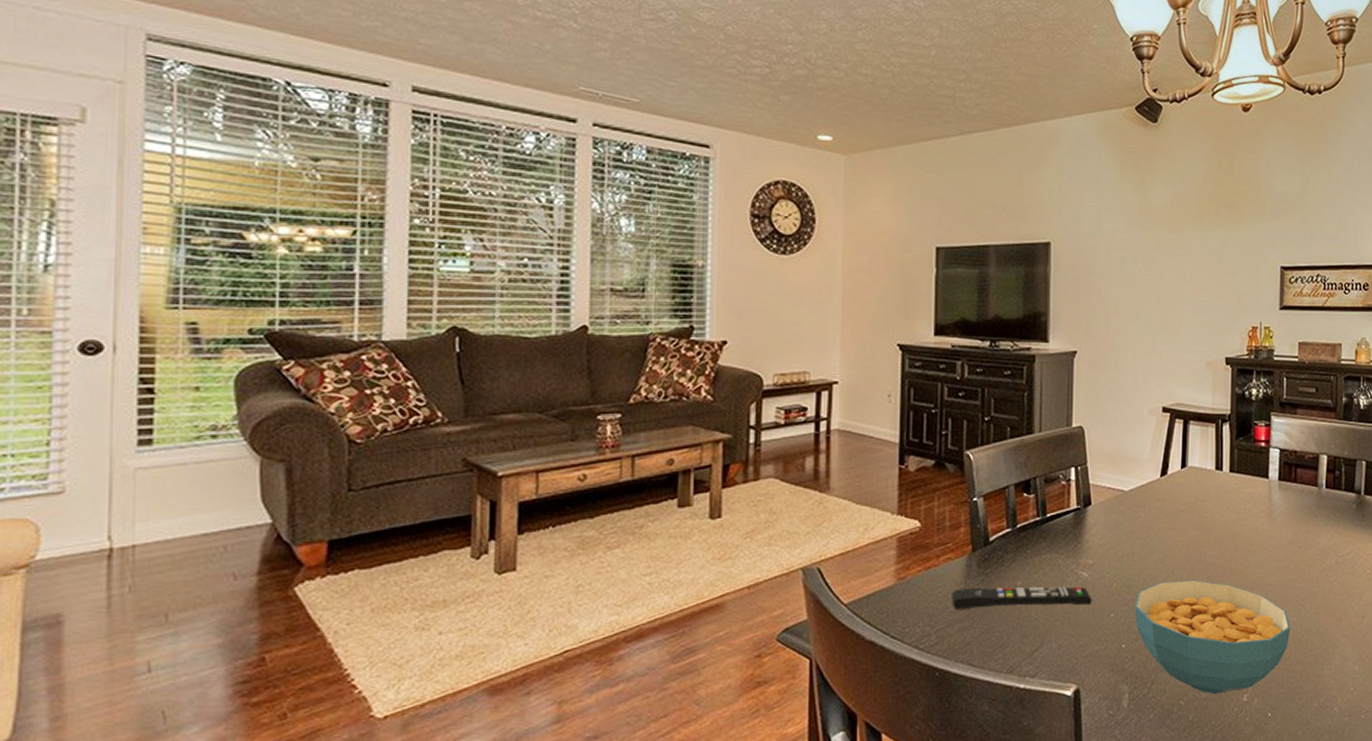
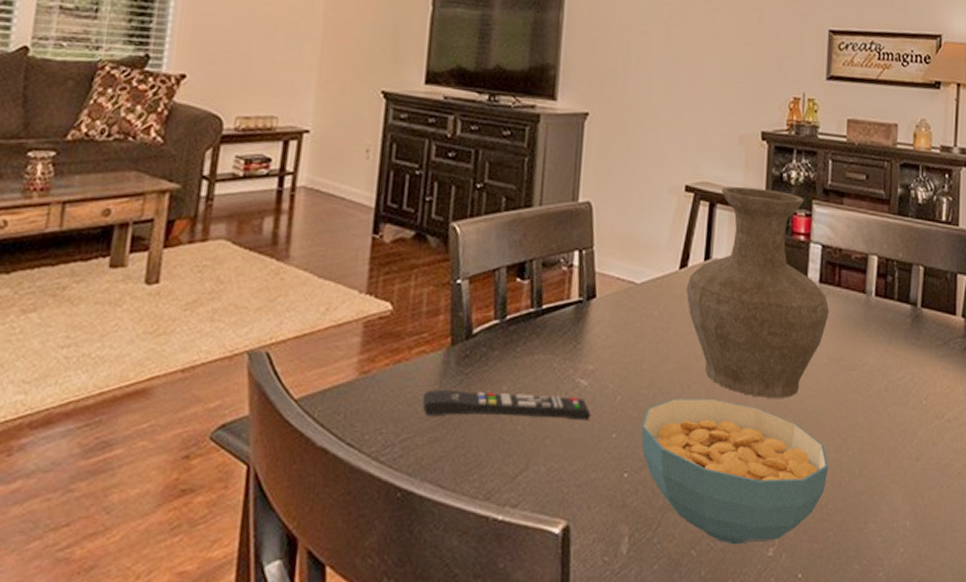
vase: none [1167,405,1288,577] -> present [686,186,830,398]

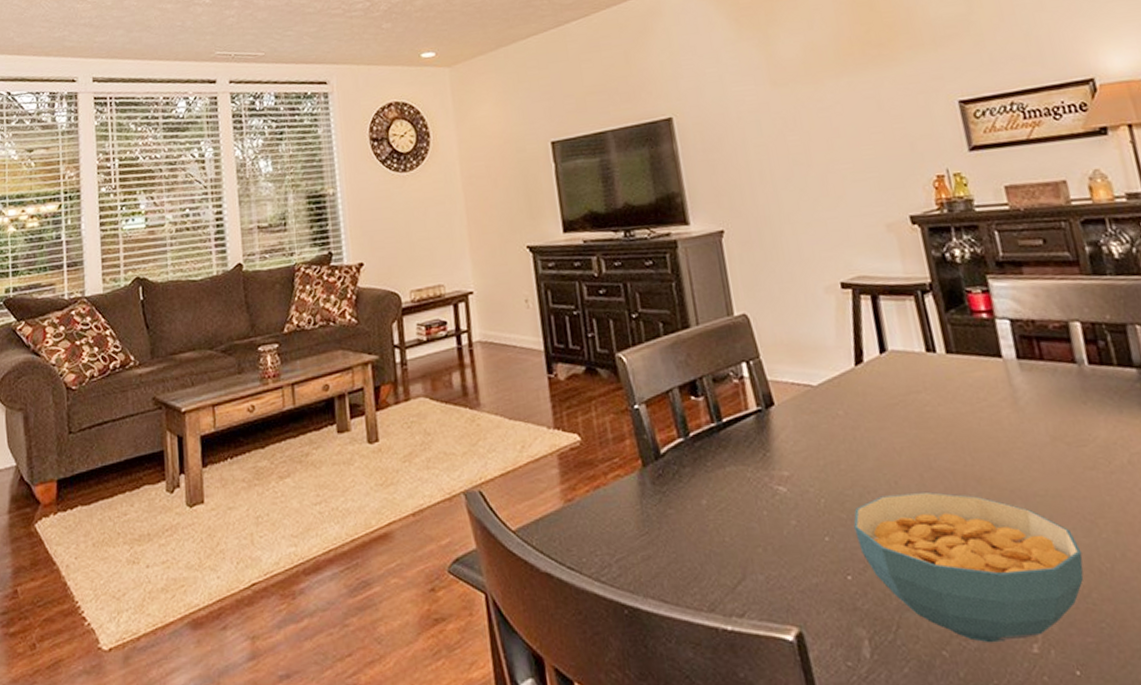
remote control: present [422,390,591,421] -> none [626,504,798,535]
vase: present [686,186,830,398] -> none [867,271,1038,486]

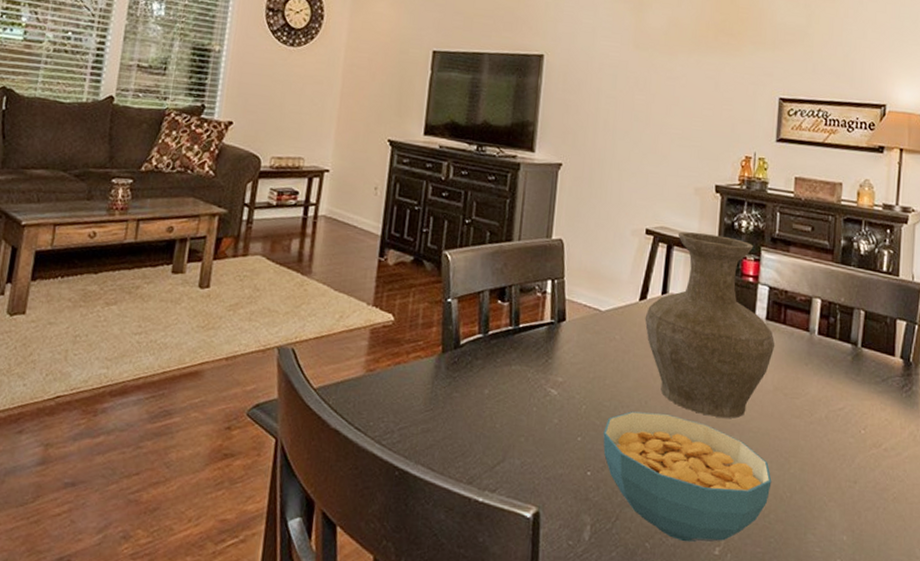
vase: none [867,271,1038,486] -> present [645,231,775,418]

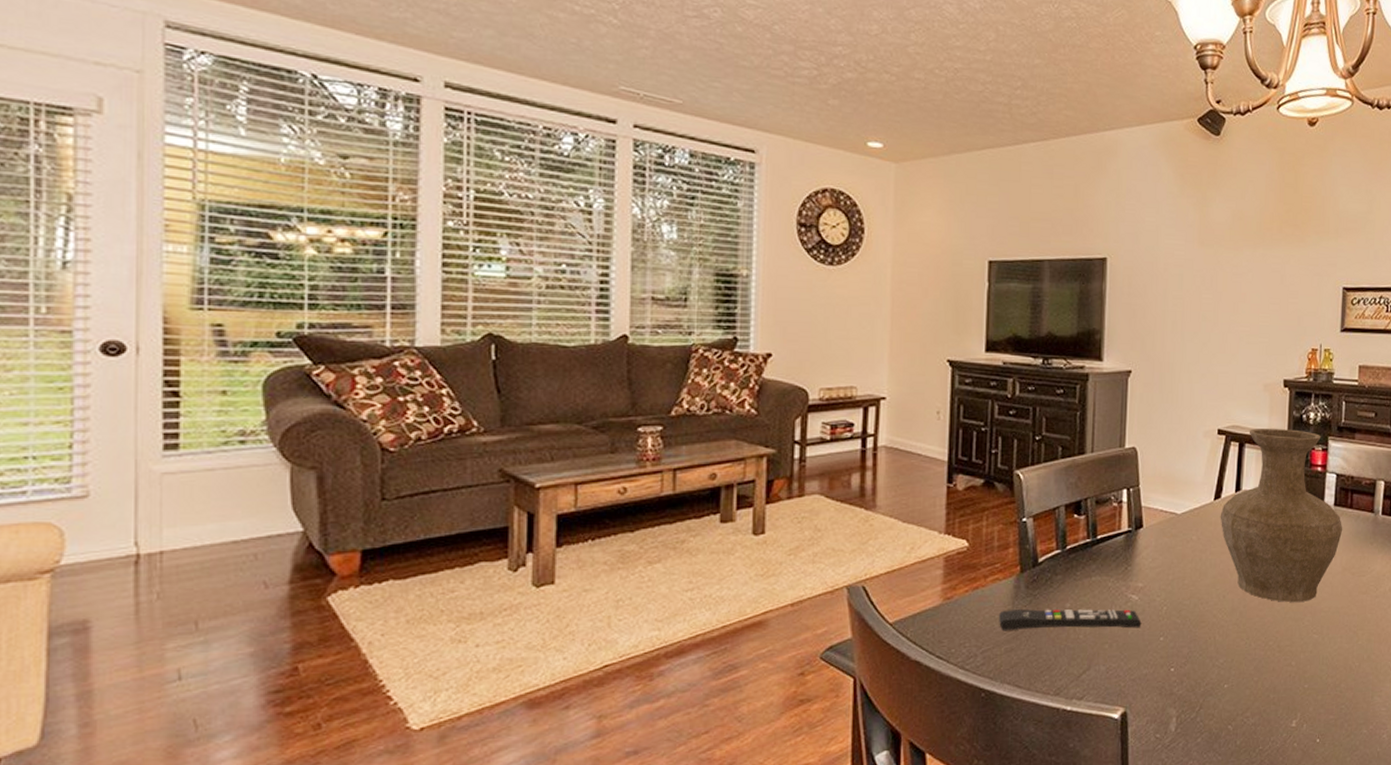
remote control: none [417,389,560,425] -> present [998,609,1142,630]
cereal bowl: present [603,411,772,543] -> none [1184,604,1342,720]

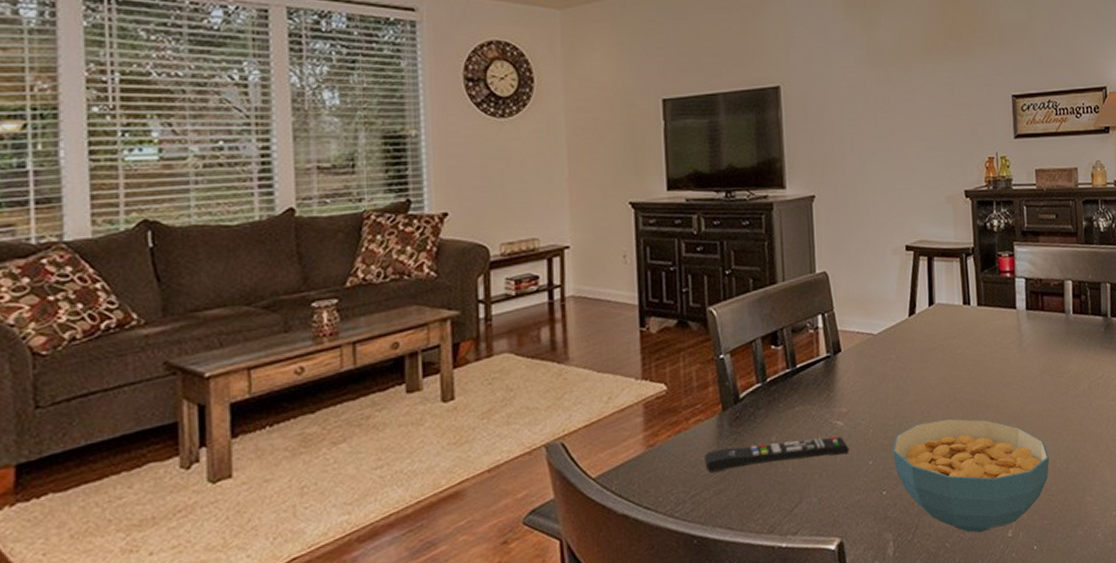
cereal bowl: none [1184,604,1342,720] -> present [893,418,1050,533]
vase: present [1220,428,1343,602] -> none [916,238,1037,412]

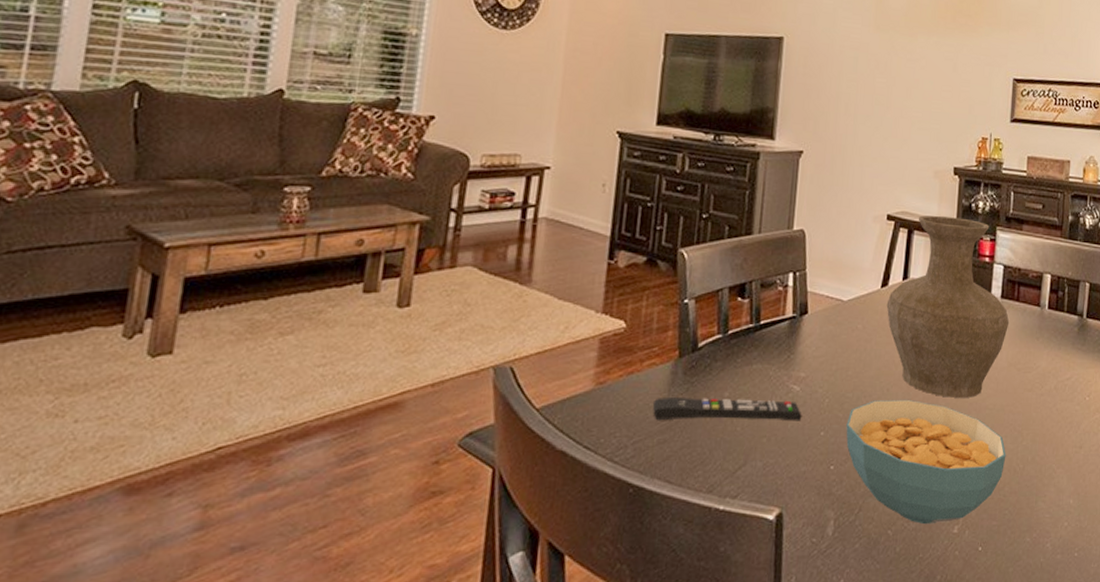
vase: none [916,238,1037,412] -> present [886,215,1010,398]

